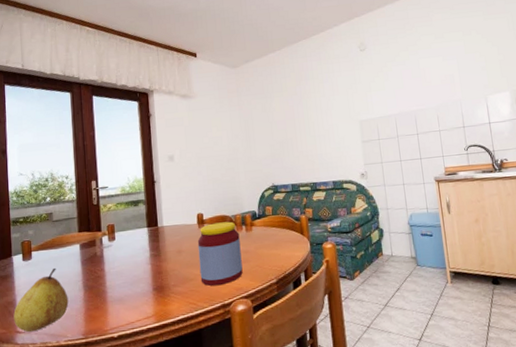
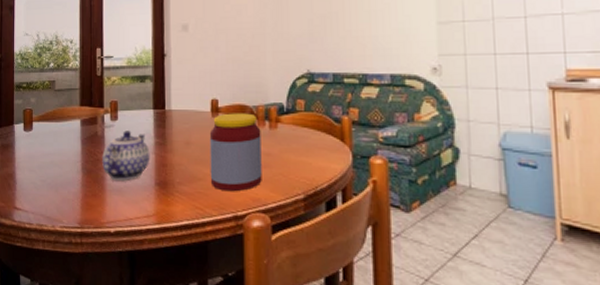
fruit: present [13,267,69,333] -> none [12,143,66,211]
teapot: none [102,248,147,292] -> present [102,130,150,181]

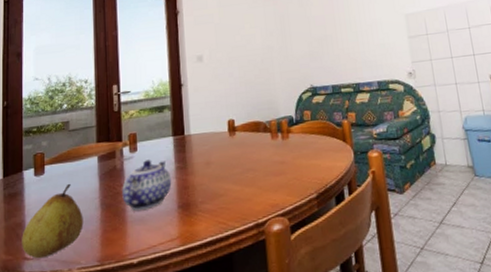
fruit: none [12,143,66,211] -> present [22,183,84,259]
jar: present [209,113,262,192] -> none [228,128,279,203]

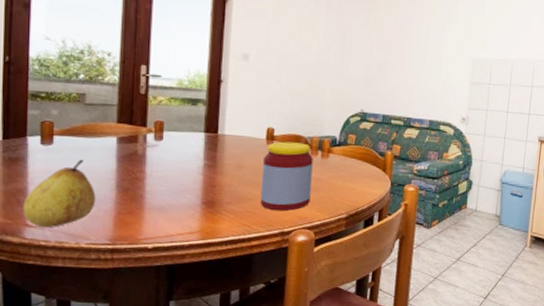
teapot: present [122,159,172,211] -> none [142,151,198,199]
jar: none [228,128,279,203] -> present [260,141,313,211]

